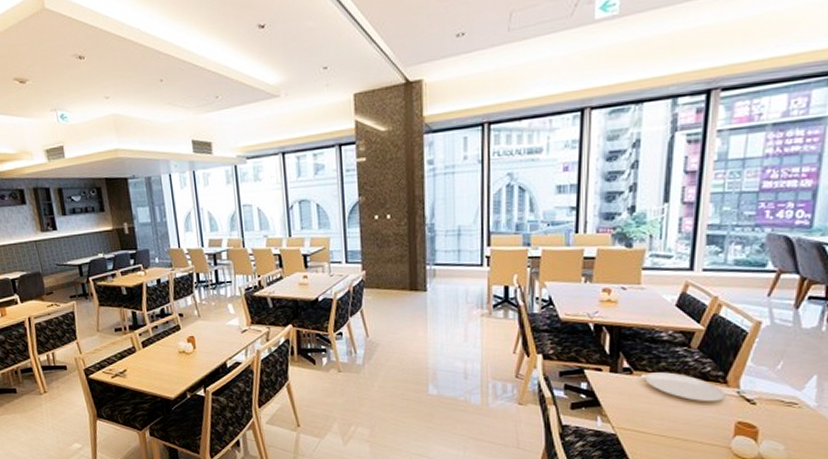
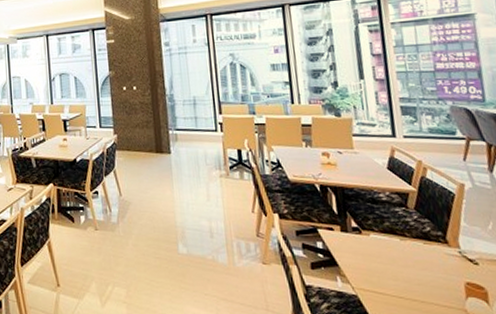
plate: present [645,372,725,402] -> none [373,232,450,262]

